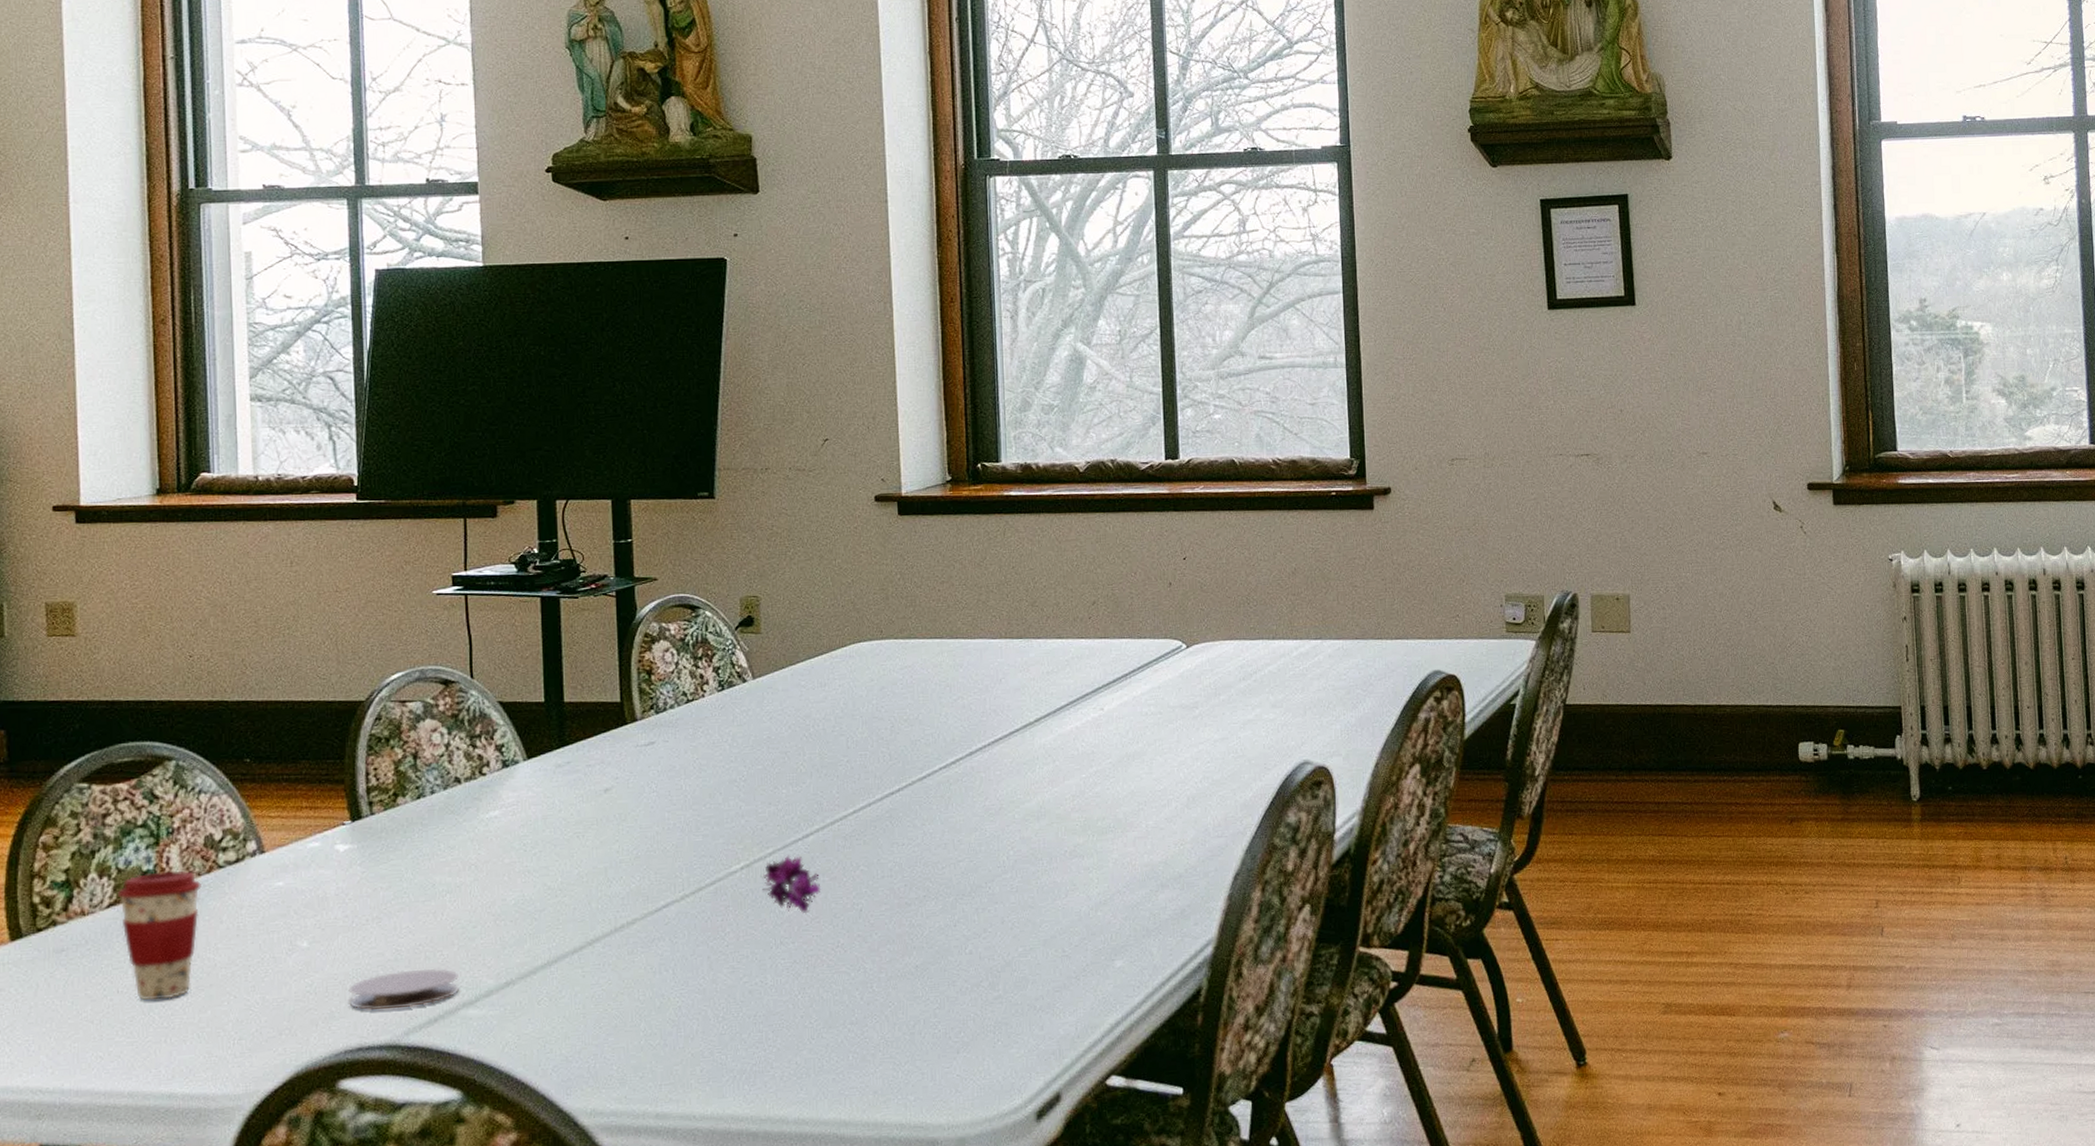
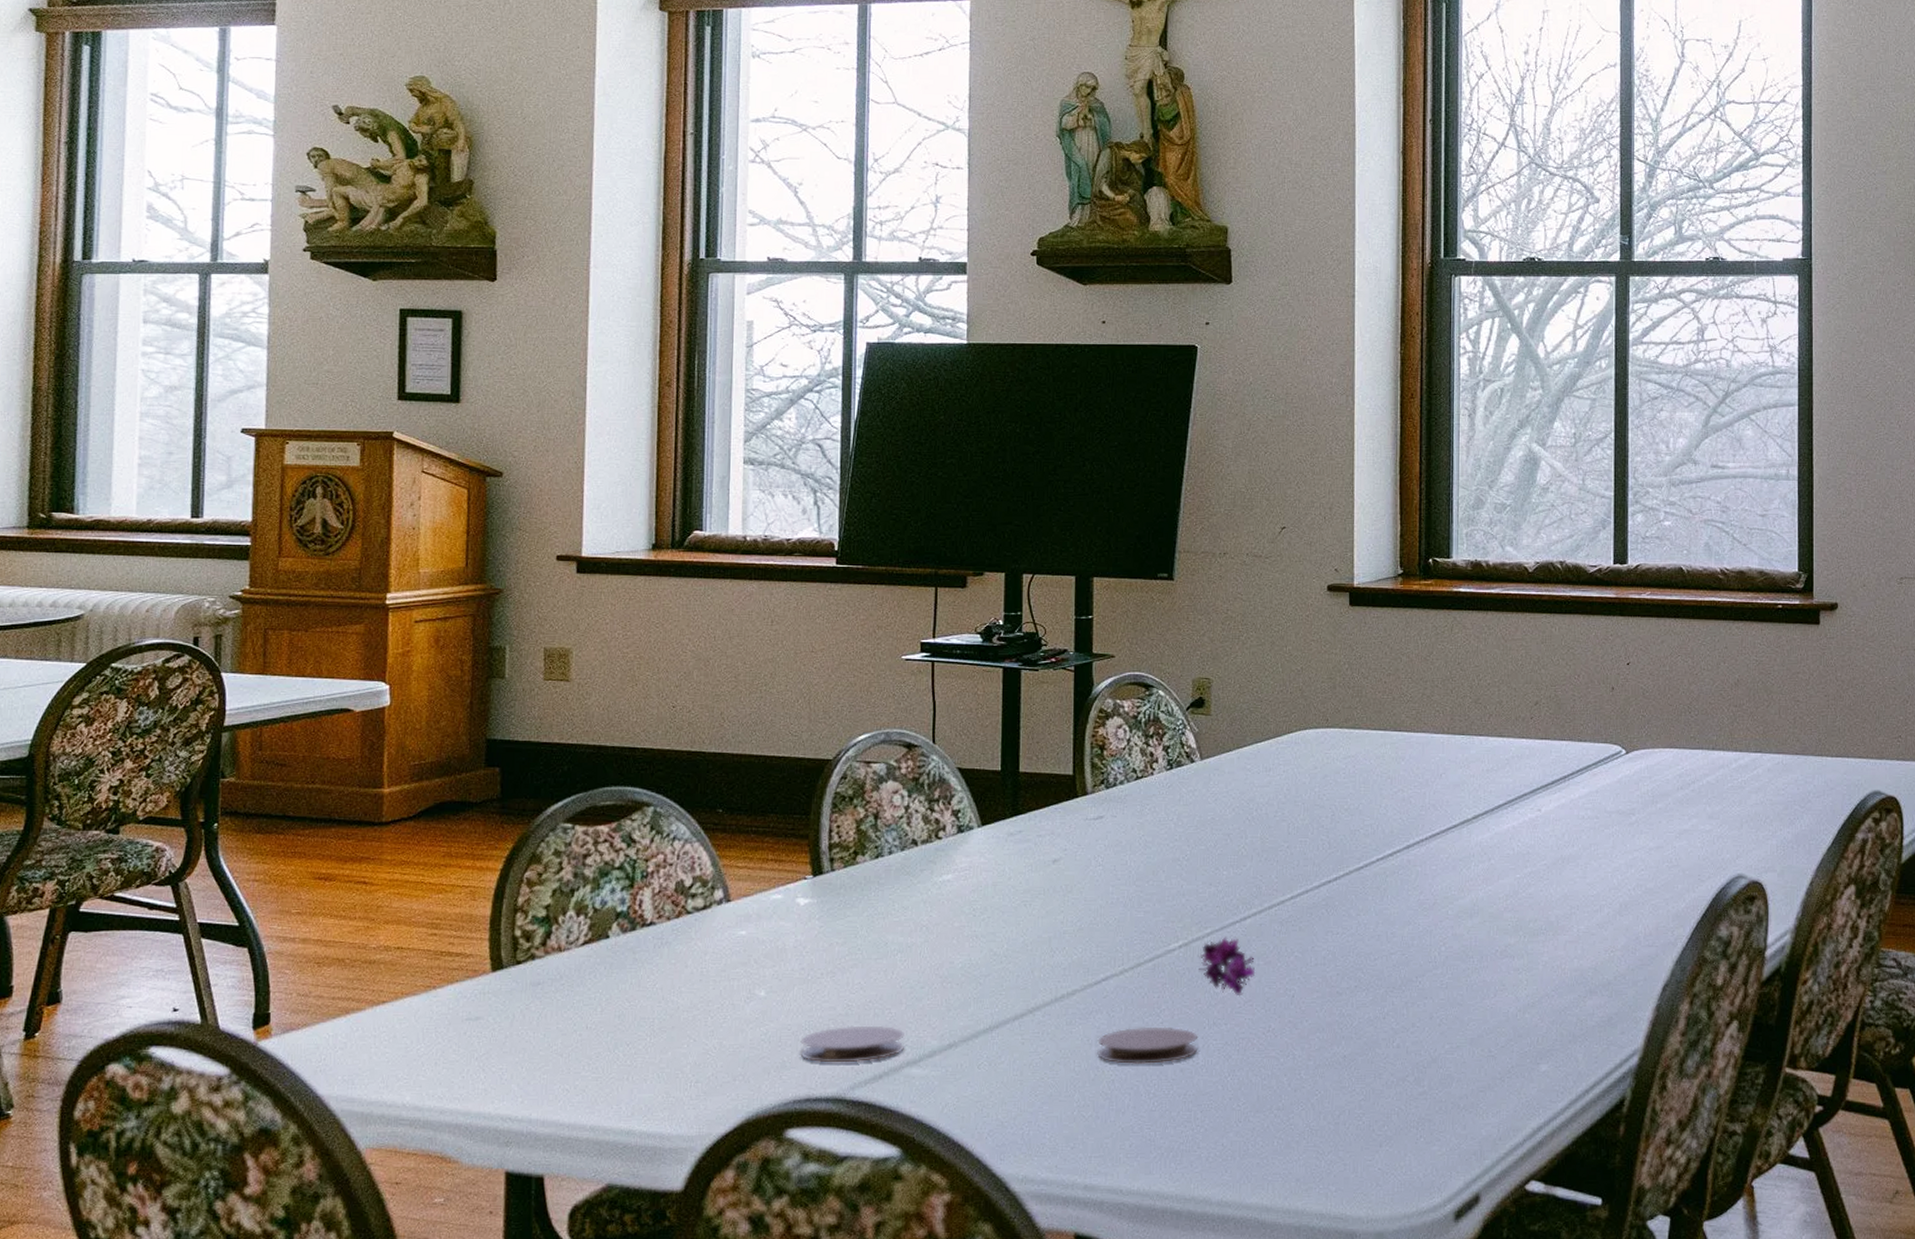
coffee cup: present [118,871,201,1001] -> none [593,913,670,1038]
coaster: none [661,949,766,990] -> present [1097,1026,1199,1064]

